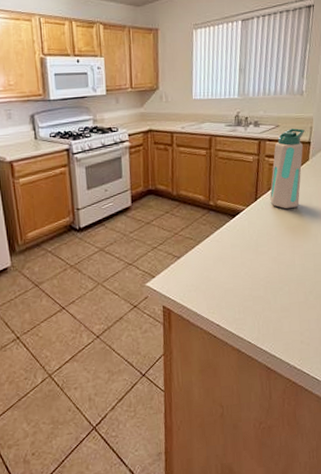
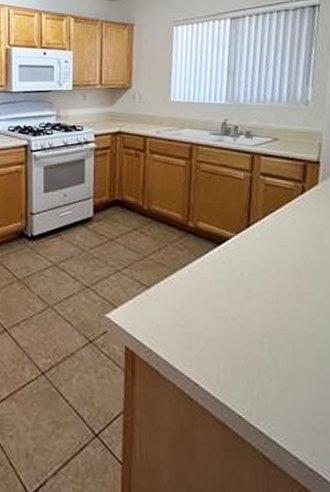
water bottle: present [270,128,305,209] -> none [266,144,312,242]

